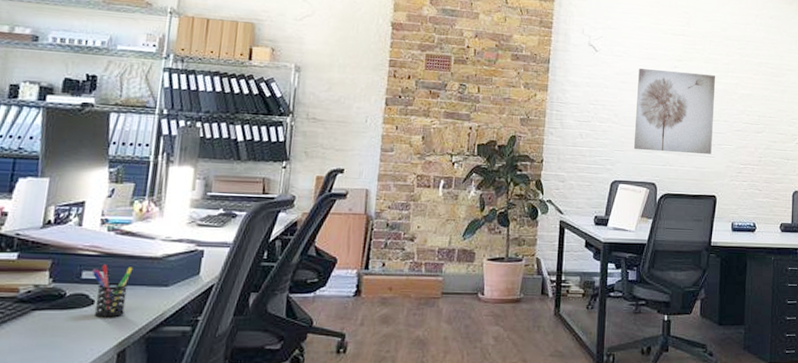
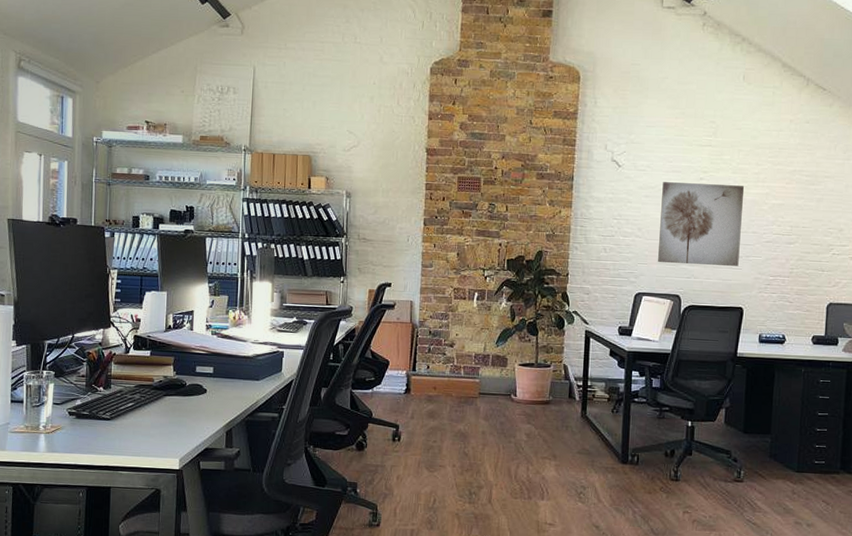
pen holder: present [92,264,133,318] -> none [203,361,232,404]

